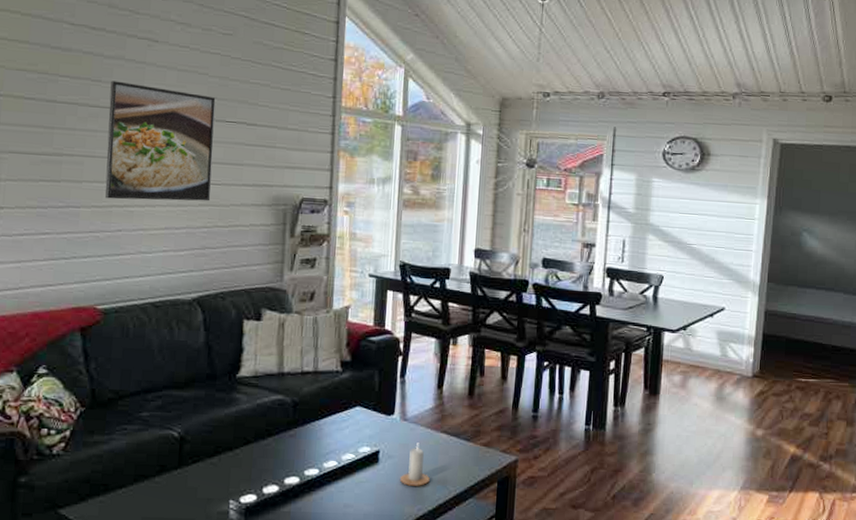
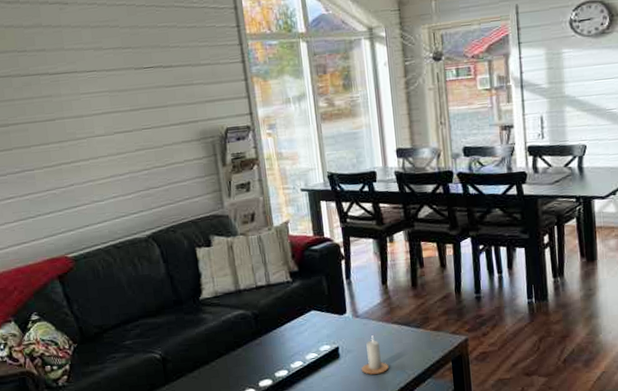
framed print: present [105,81,216,202] -> none [35,47,145,158]

